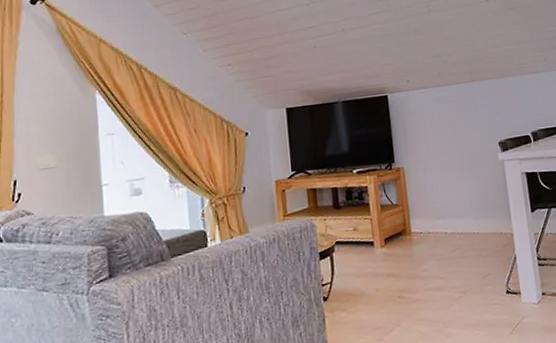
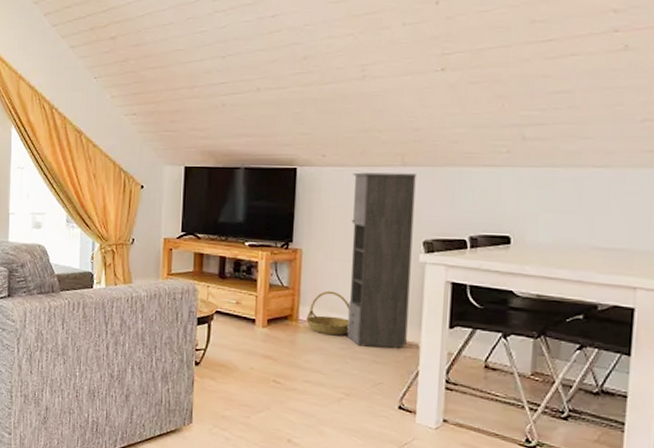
basket: none [418,200,455,241] -> present [306,291,350,335]
storage cabinet: none [434,87,503,245] -> present [347,172,416,349]

